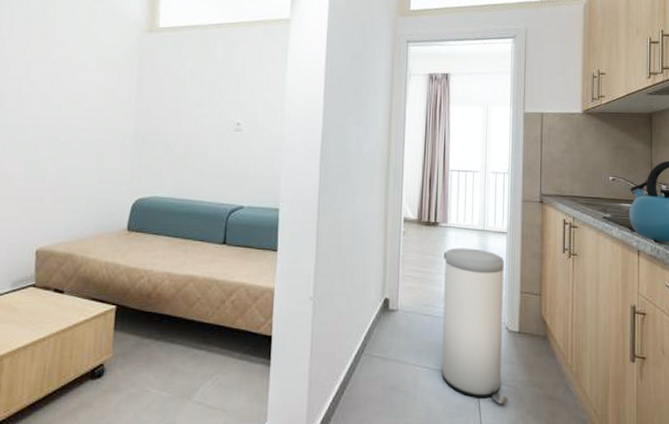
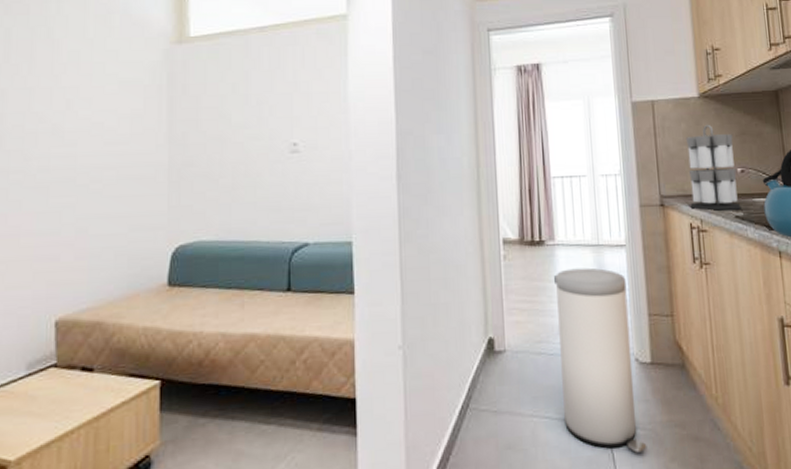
spice rack: none [565,137,609,212] -> present [685,124,741,211]

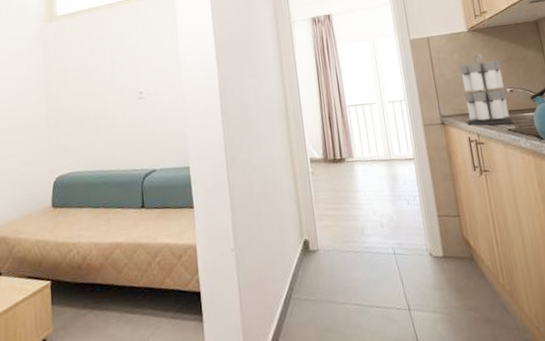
pedal bin: present [554,267,647,454] -> none [355,179,446,334]

